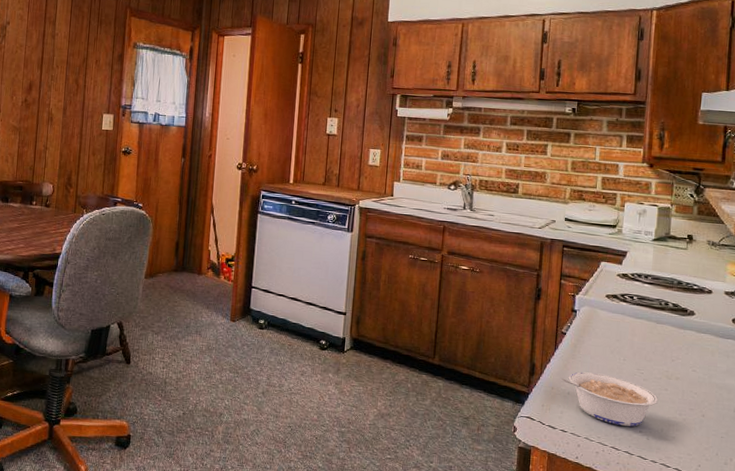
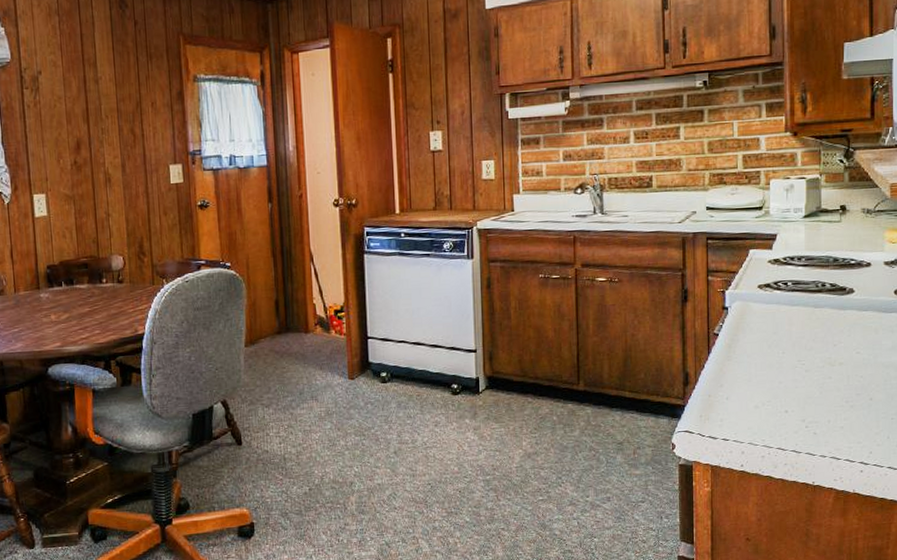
legume: present [561,372,659,427] -> none [718,372,823,425]

